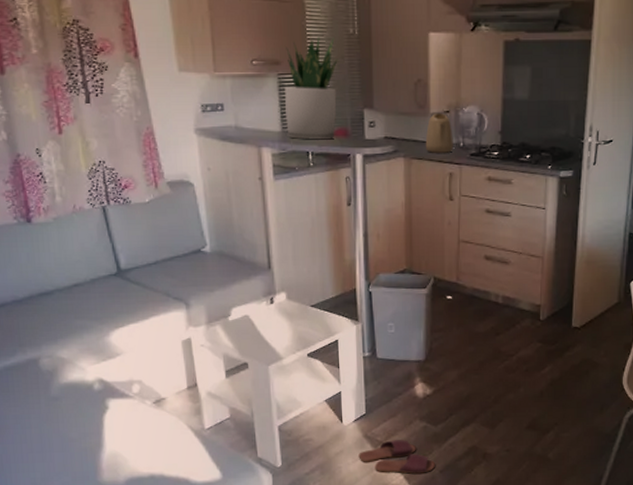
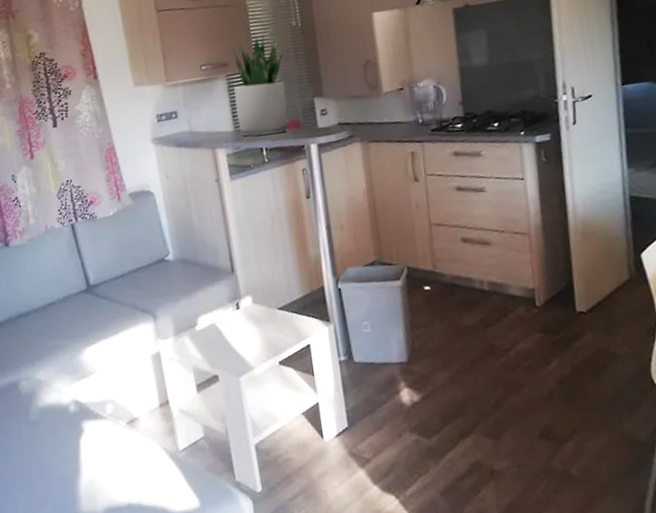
slippers: present [358,440,435,474] -> none [344,456,434,498]
kettle: present [425,112,453,153] -> none [380,91,412,134]

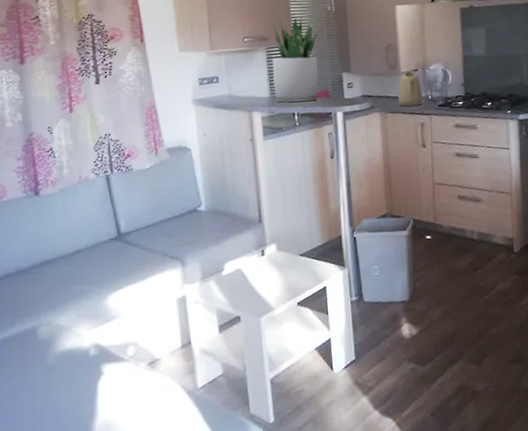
kettle: none [380,91,412,134] -> present [397,71,423,107]

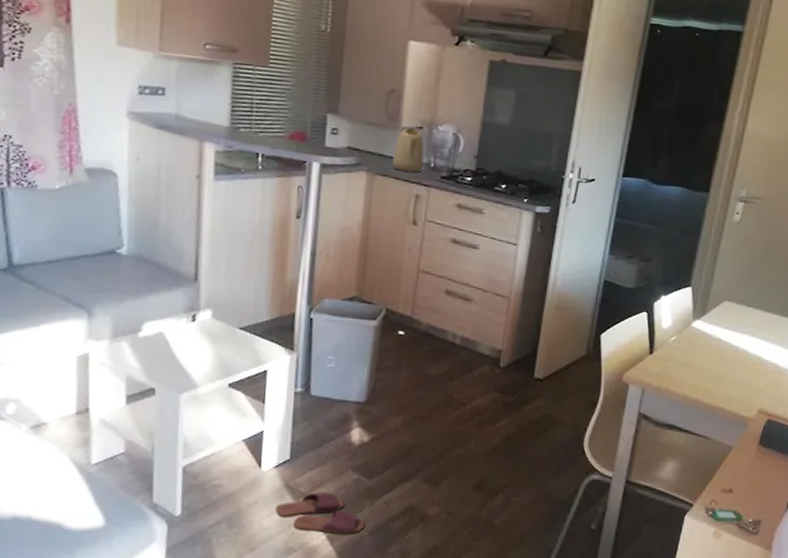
planter: present [272,15,319,103] -> none [236,28,304,143]
slippers: none [350,383,426,420] -> present [275,492,364,534]

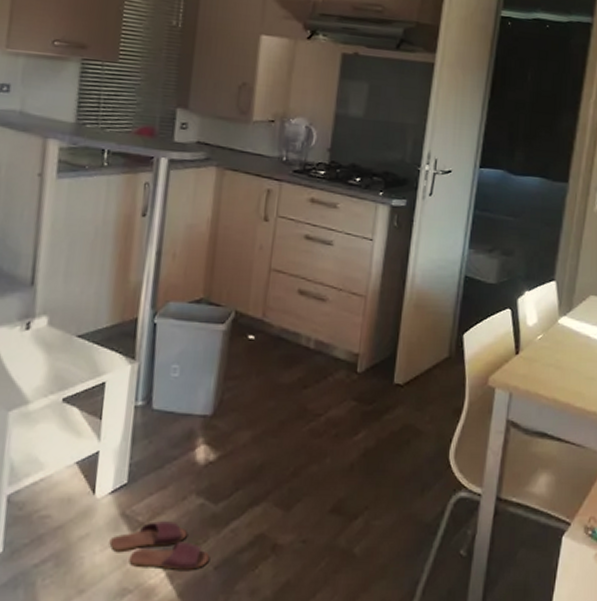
kettle: present [392,127,425,173] -> none [242,121,276,167]

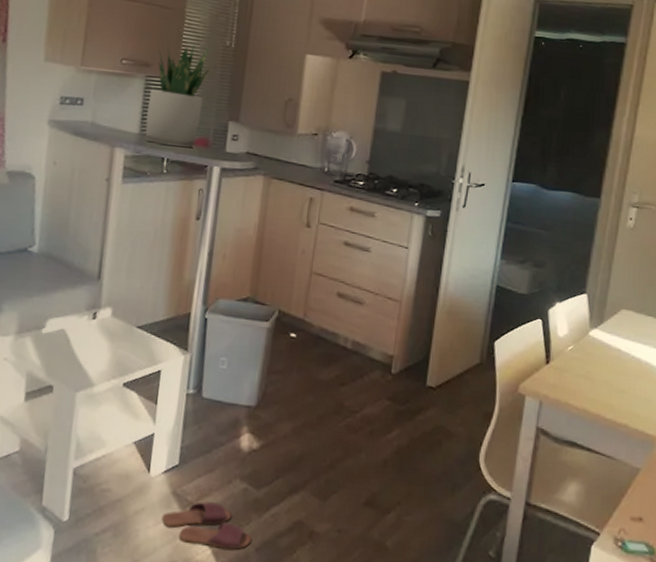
planter: none [82,24,155,138] -> present [145,45,210,148]

